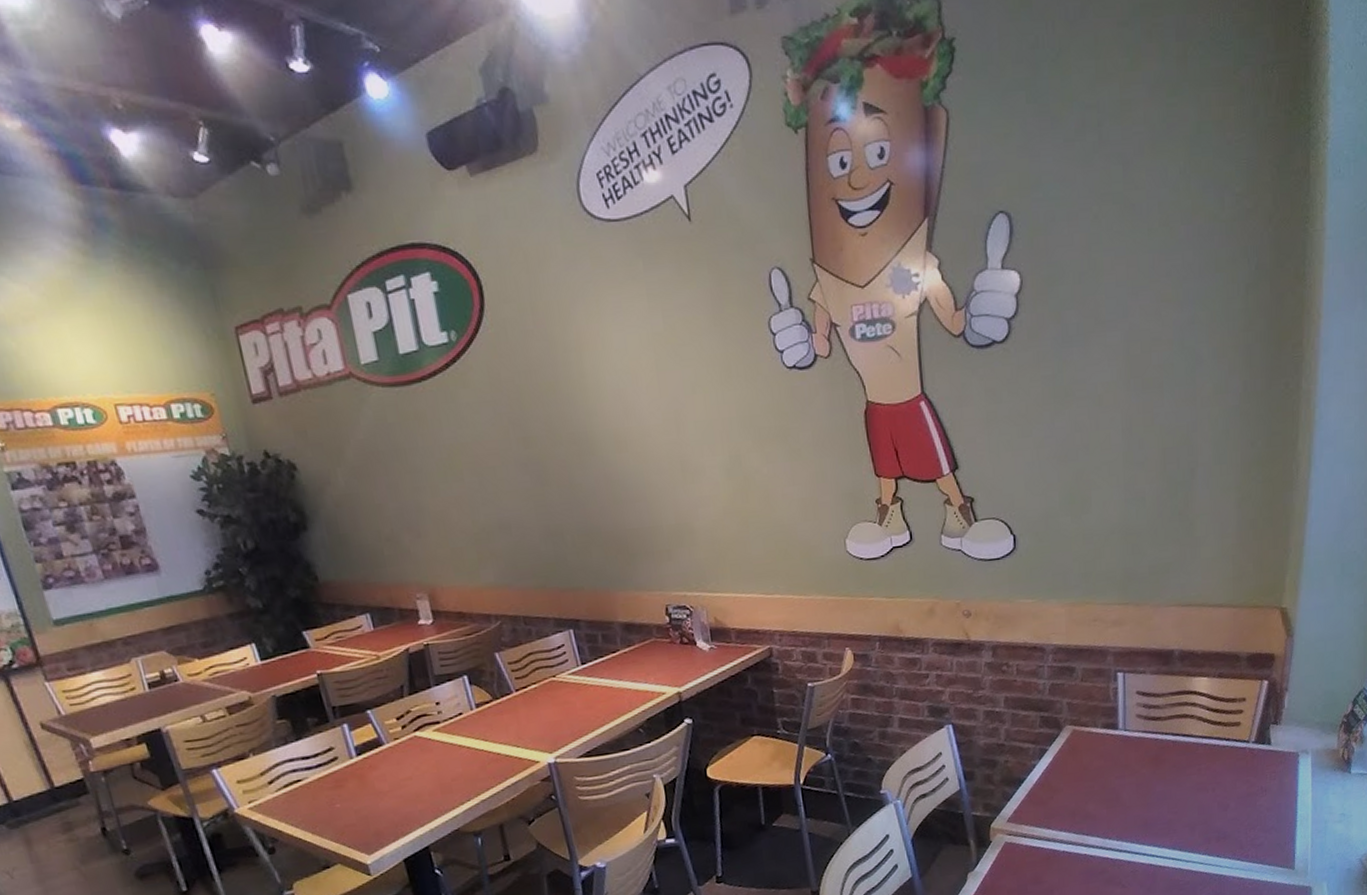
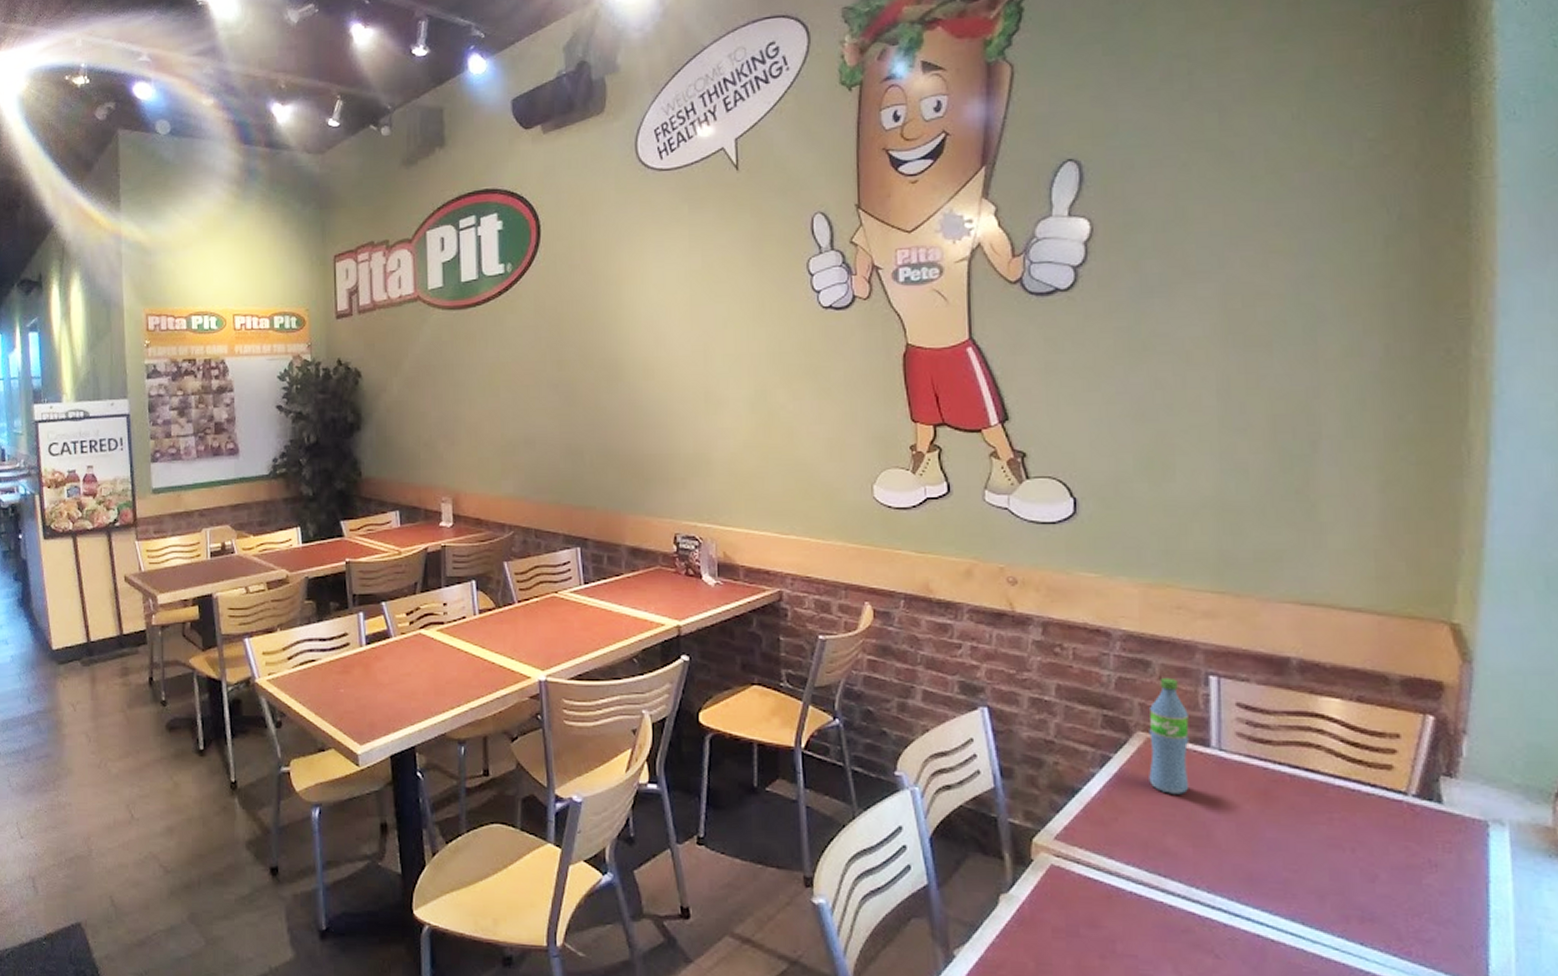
water bottle: none [1074,678,1104,771] -> present [1149,677,1190,795]

